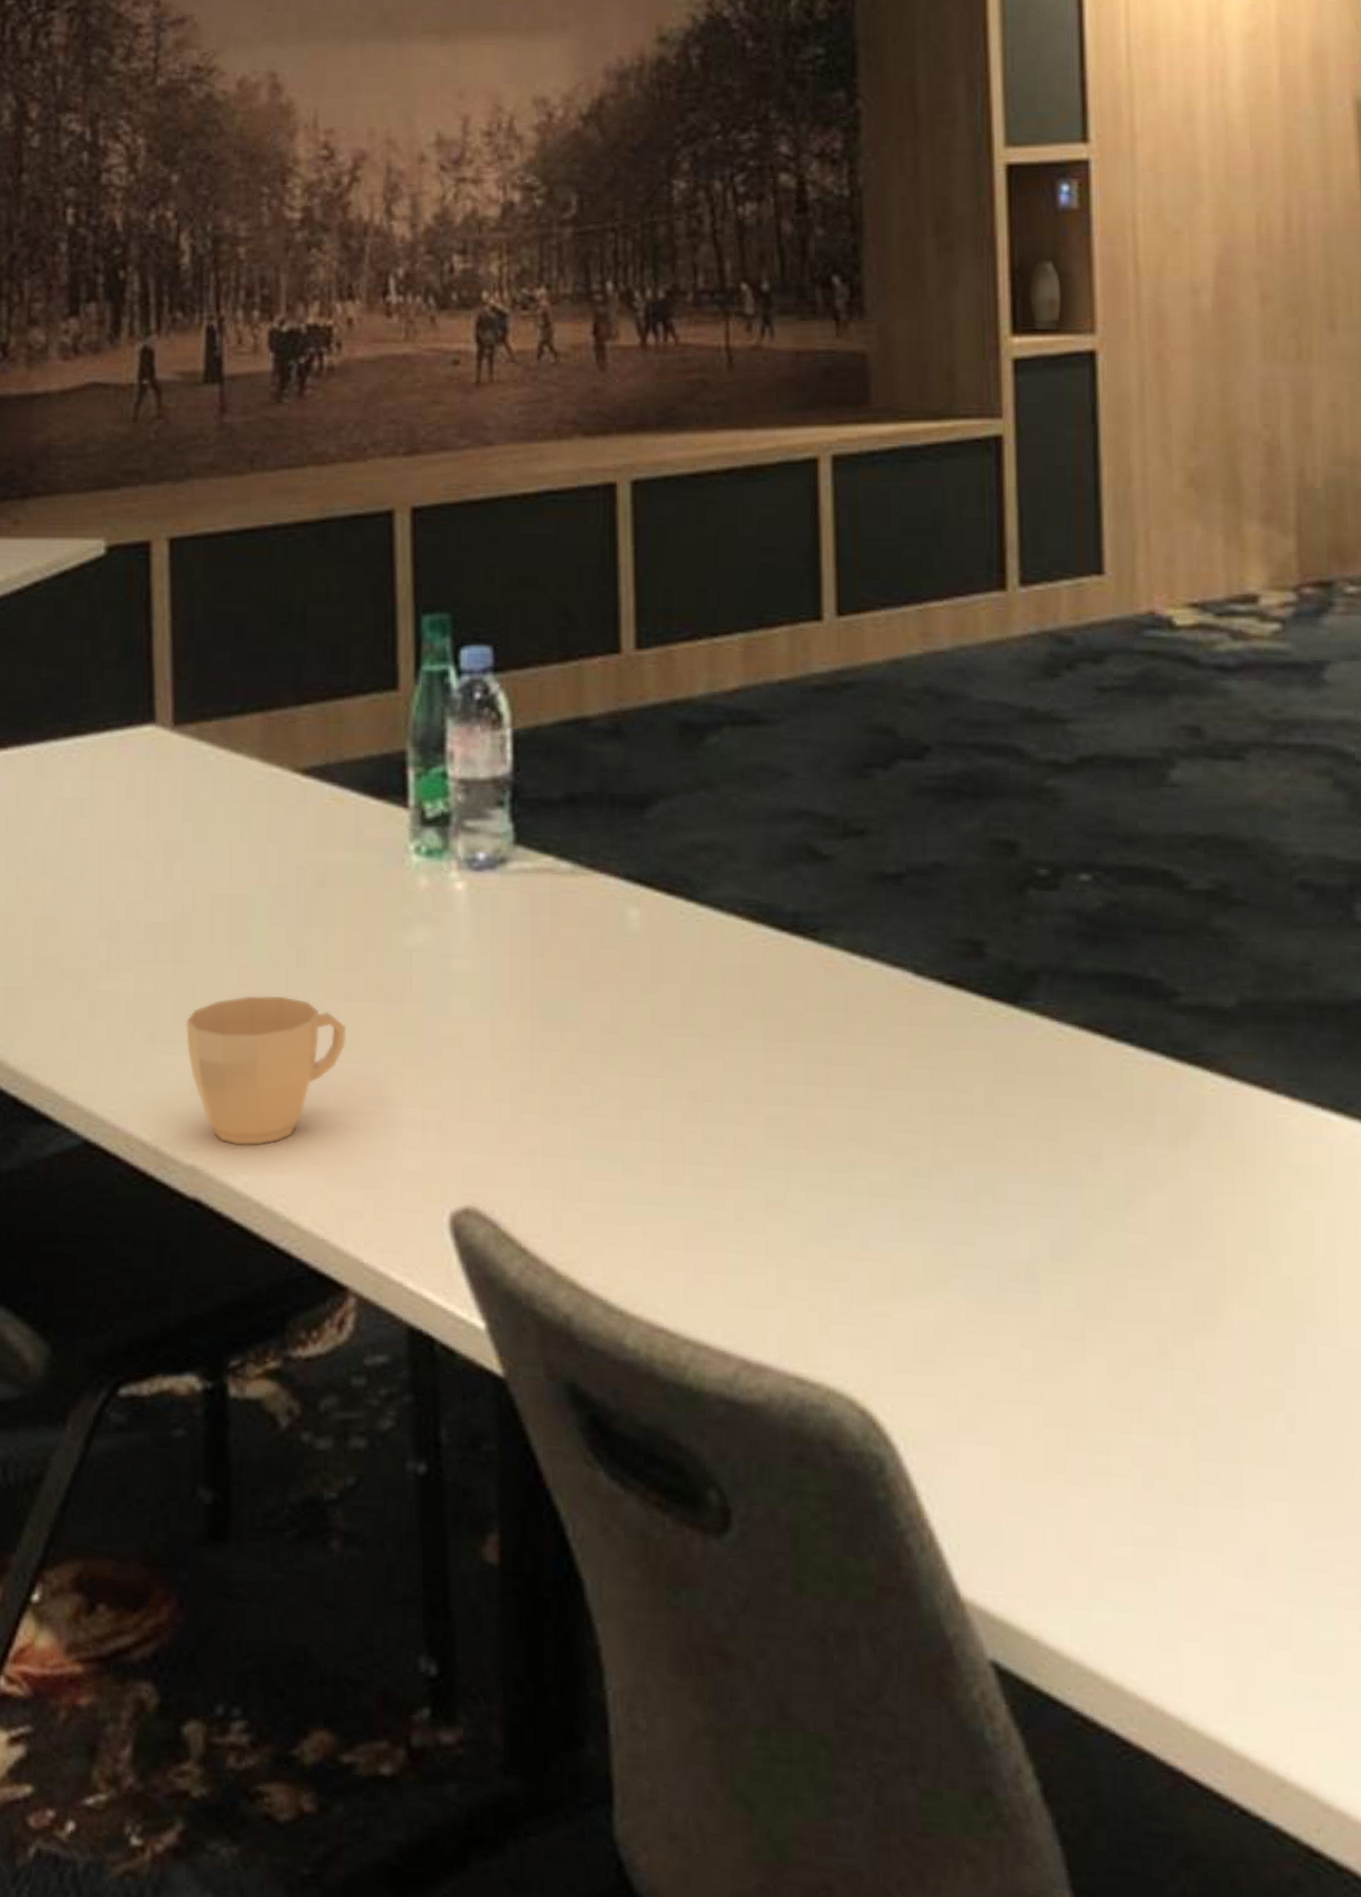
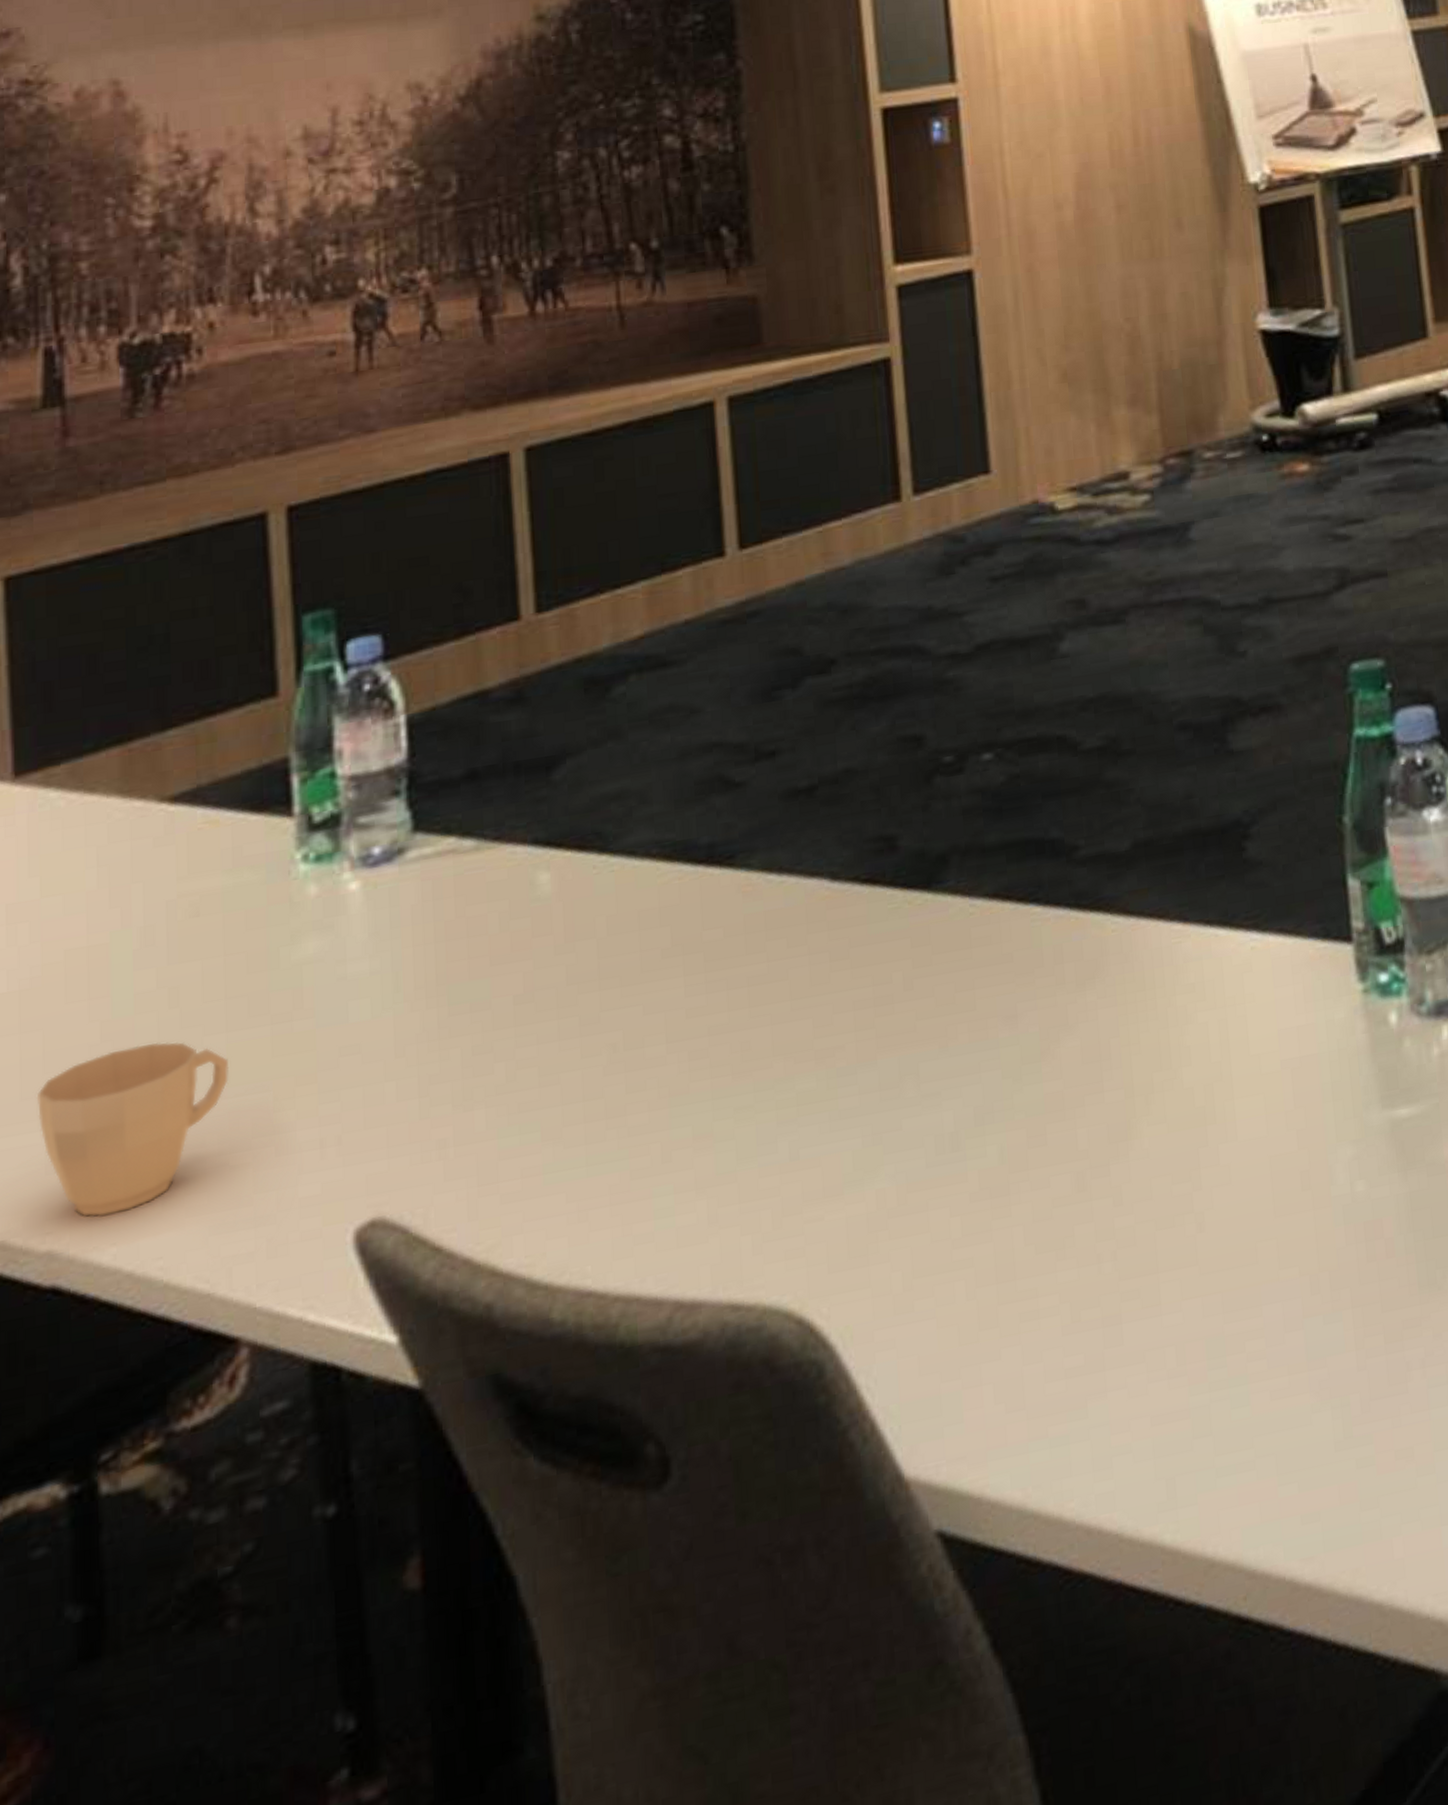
vase: present [1029,259,1062,330] -> none [909,191,940,257]

